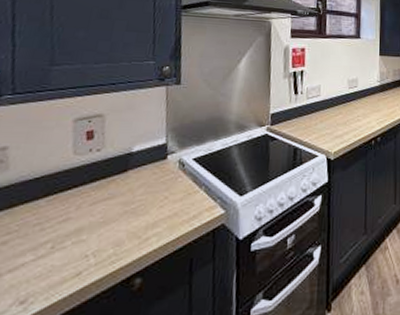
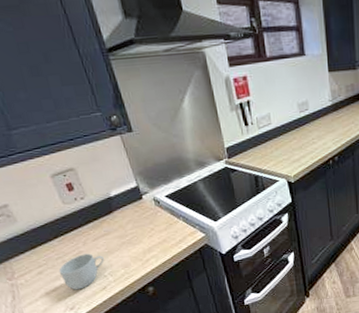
mug: none [29,221,95,274] -> present [58,253,104,290]

